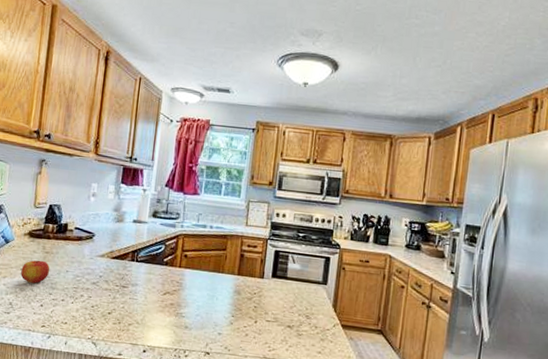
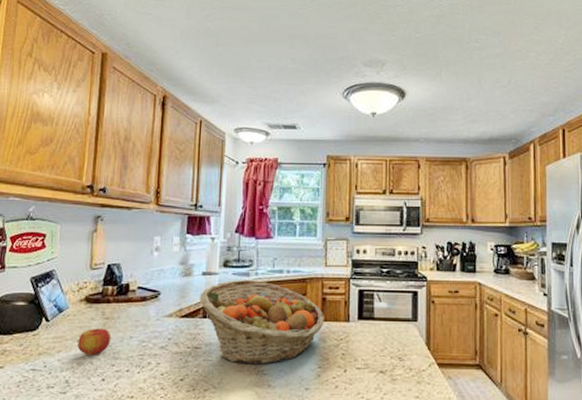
fruit basket: none [129,230,241,309] -> present [200,280,324,365]

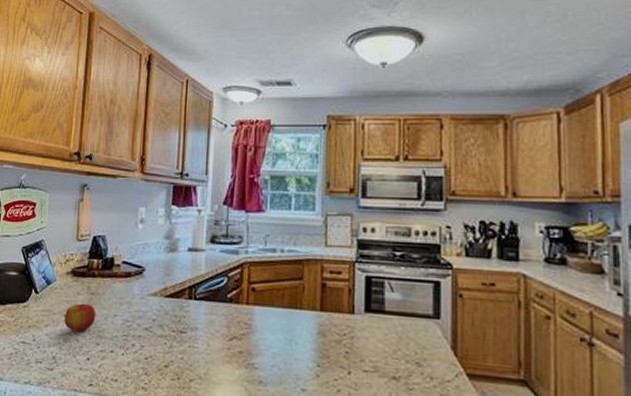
fruit basket: present [200,280,324,365] -> none [185,258,324,358]

